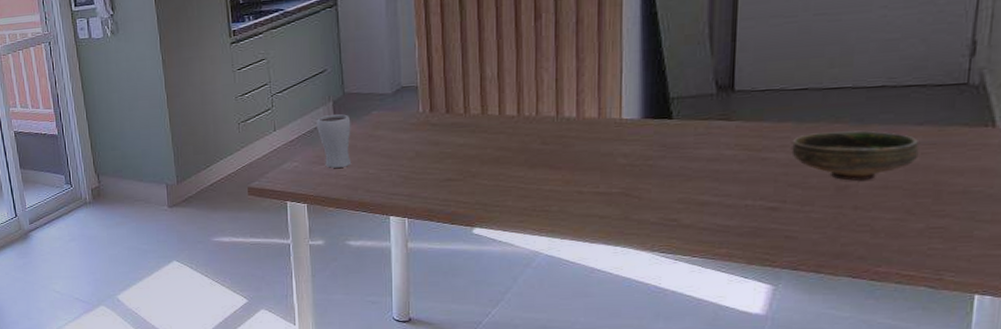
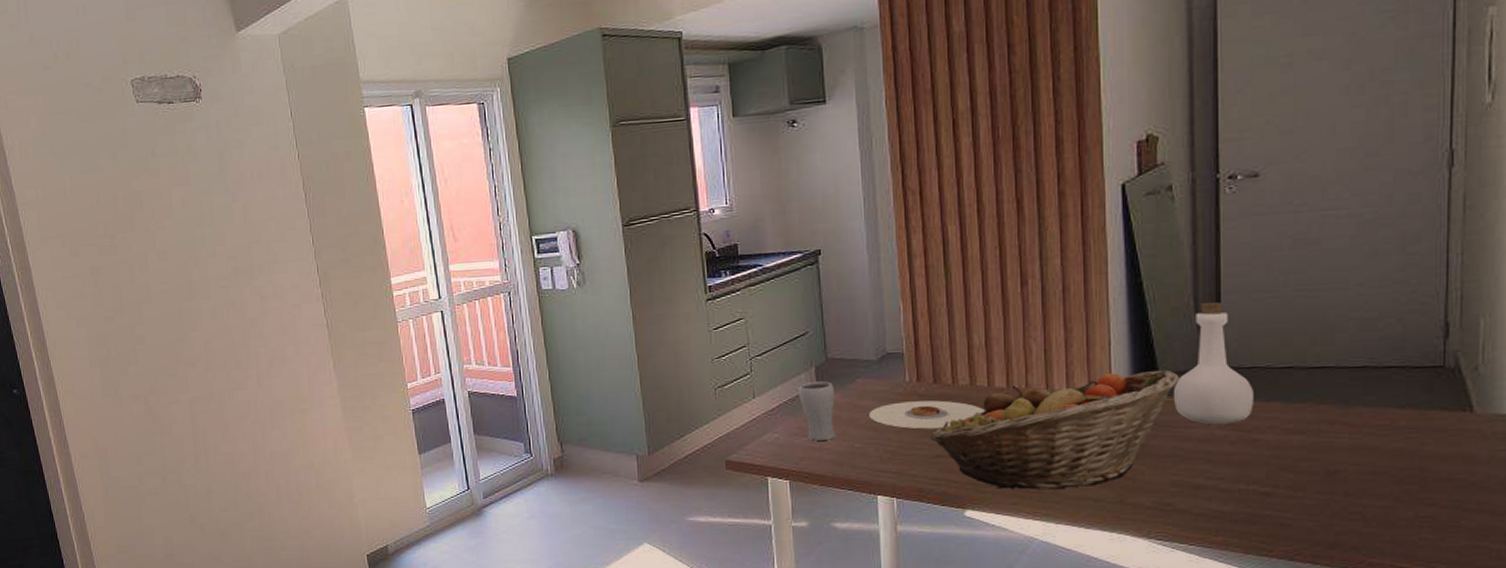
plate: none [383,129,495,155] -> present [869,400,985,429]
fruit basket: none [441,94,690,209] -> present [929,369,1179,491]
bottle: none [683,29,766,146] -> present [1173,302,1254,425]
bowl: present [791,130,919,181] -> none [1281,412,1403,465]

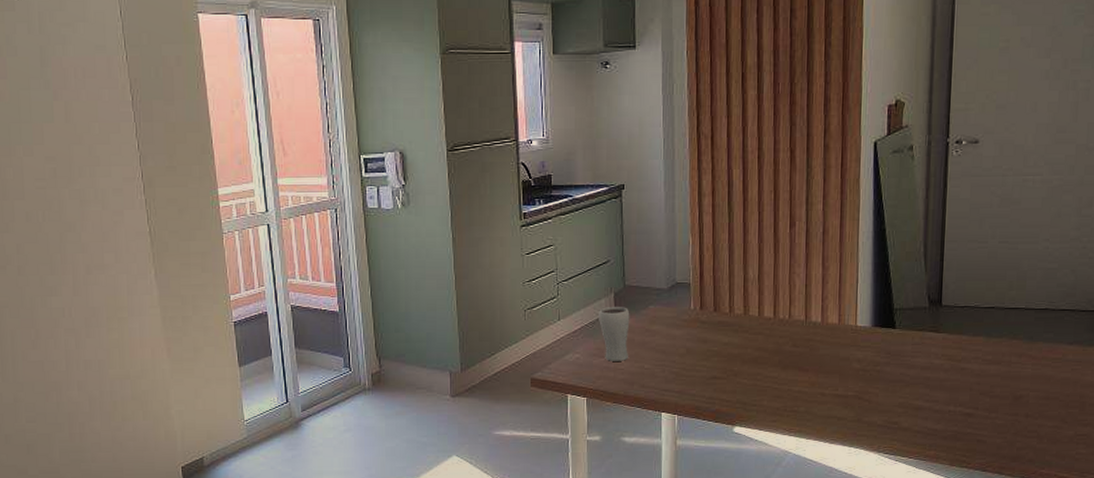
plate: present [869,400,985,429] -> none [658,327,755,353]
fruit basket: present [929,369,1179,491] -> none [708,306,909,410]
bottle: present [1173,302,1254,425] -> none [903,249,964,355]

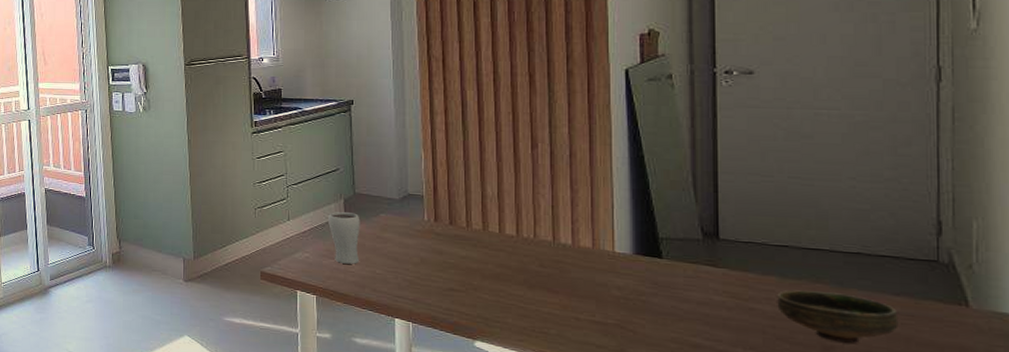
bowl: none [982,347,1070,391] -> present [777,290,899,343]

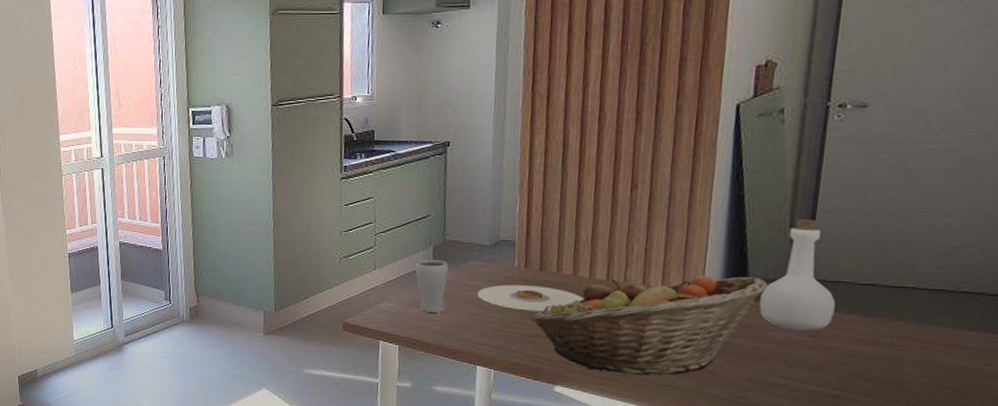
plate: none [390,238,496,266] -> present [477,284,584,312]
fruit basket: none [444,233,678,333] -> present [530,276,767,375]
bottle: none [672,180,750,292] -> present [759,219,836,331]
bowl: present [777,290,899,343] -> none [855,328,971,378]

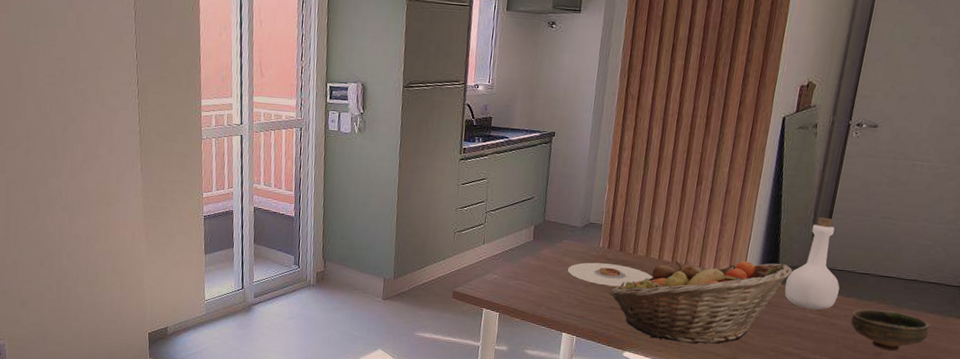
drinking glass: present [415,259,449,313] -> none [518,237,546,285]
bowl: none [855,328,971,378] -> present [851,309,929,350]

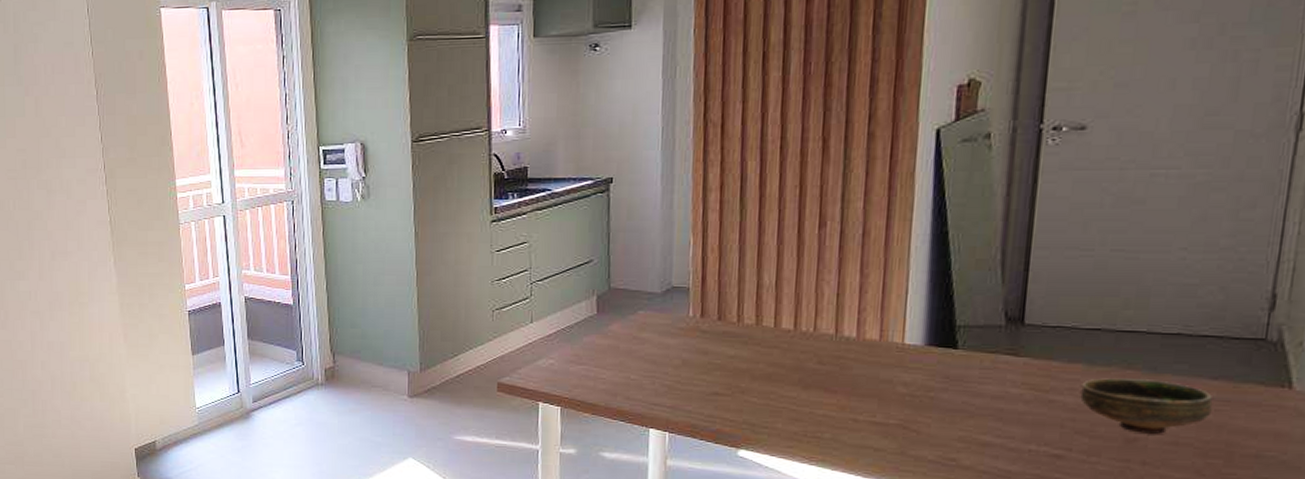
plate: present [567,262,653,287] -> none [648,337,769,366]
fruit basket: present [609,261,792,344] -> none [708,322,977,436]
bottle: present [784,217,840,310] -> none [968,257,1056,383]

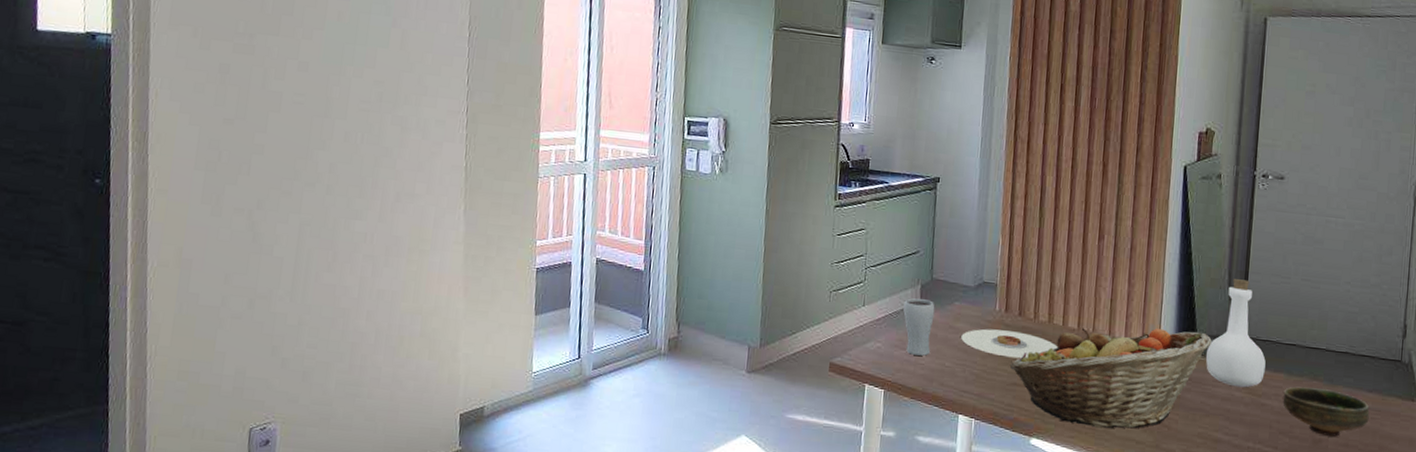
drinking glass: none [578,309,615,370] -> present [903,298,935,356]
plate: none [648,337,769,366] -> present [961,328,1058,359]
fruit basket: none [708,322,977,436] -> present [1009,328,1212,429]
bottle: none [968,257,1056,383] -> present [1205,279,1266,388]

